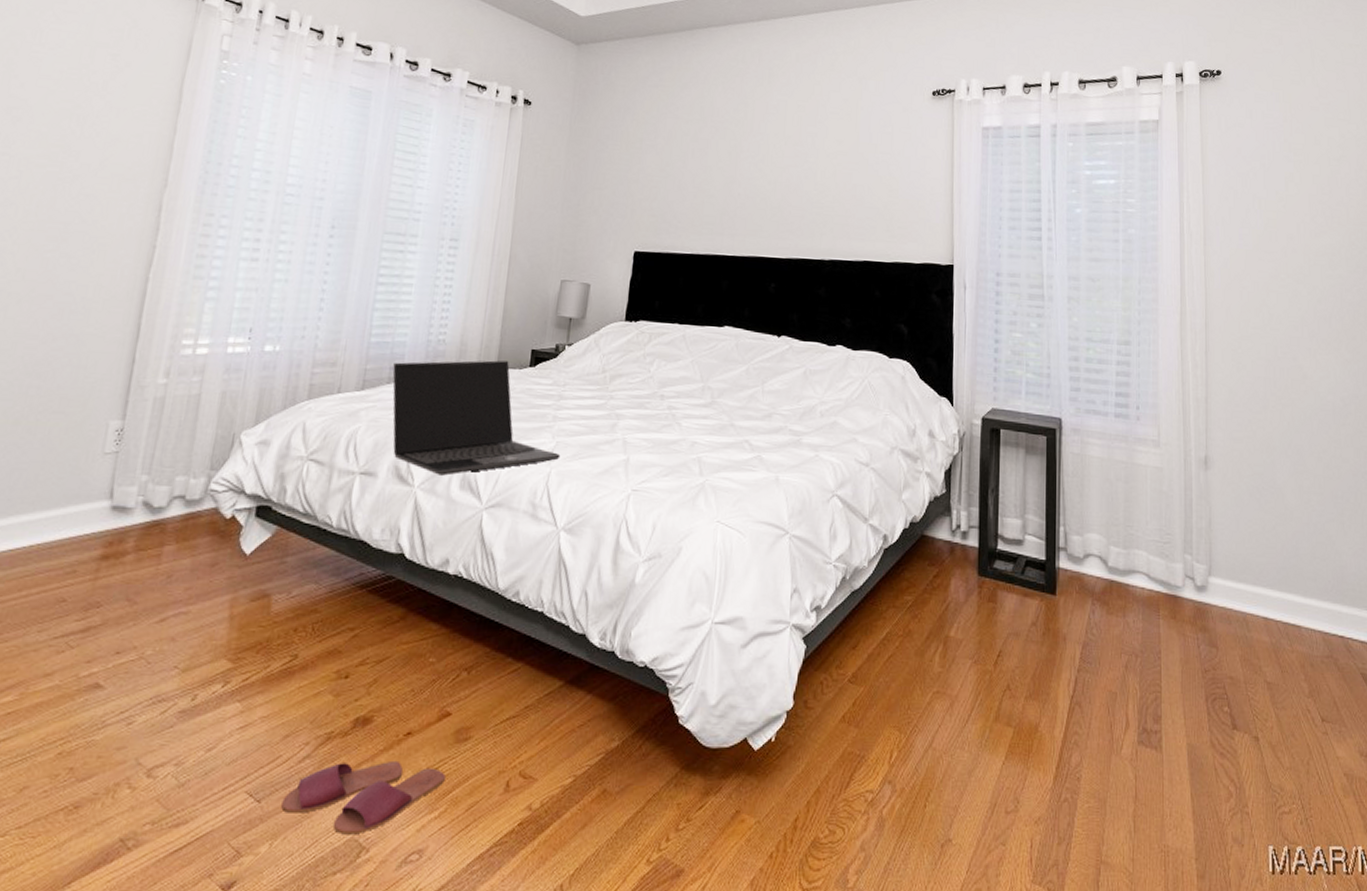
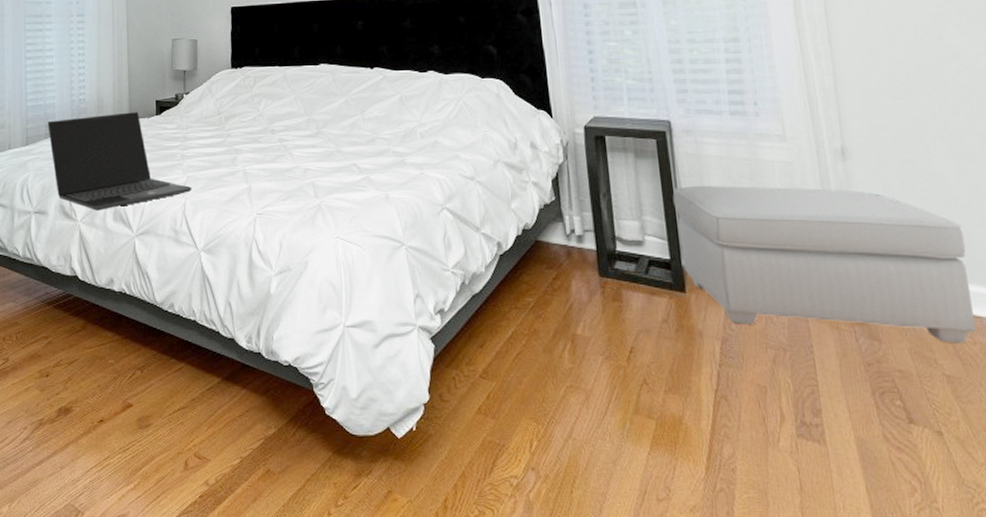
slippers: present [281,760,445,835] -> none [13,442,135,501]
ottoman: none [1055,486,1296,652] -> present [672,186,977,344]

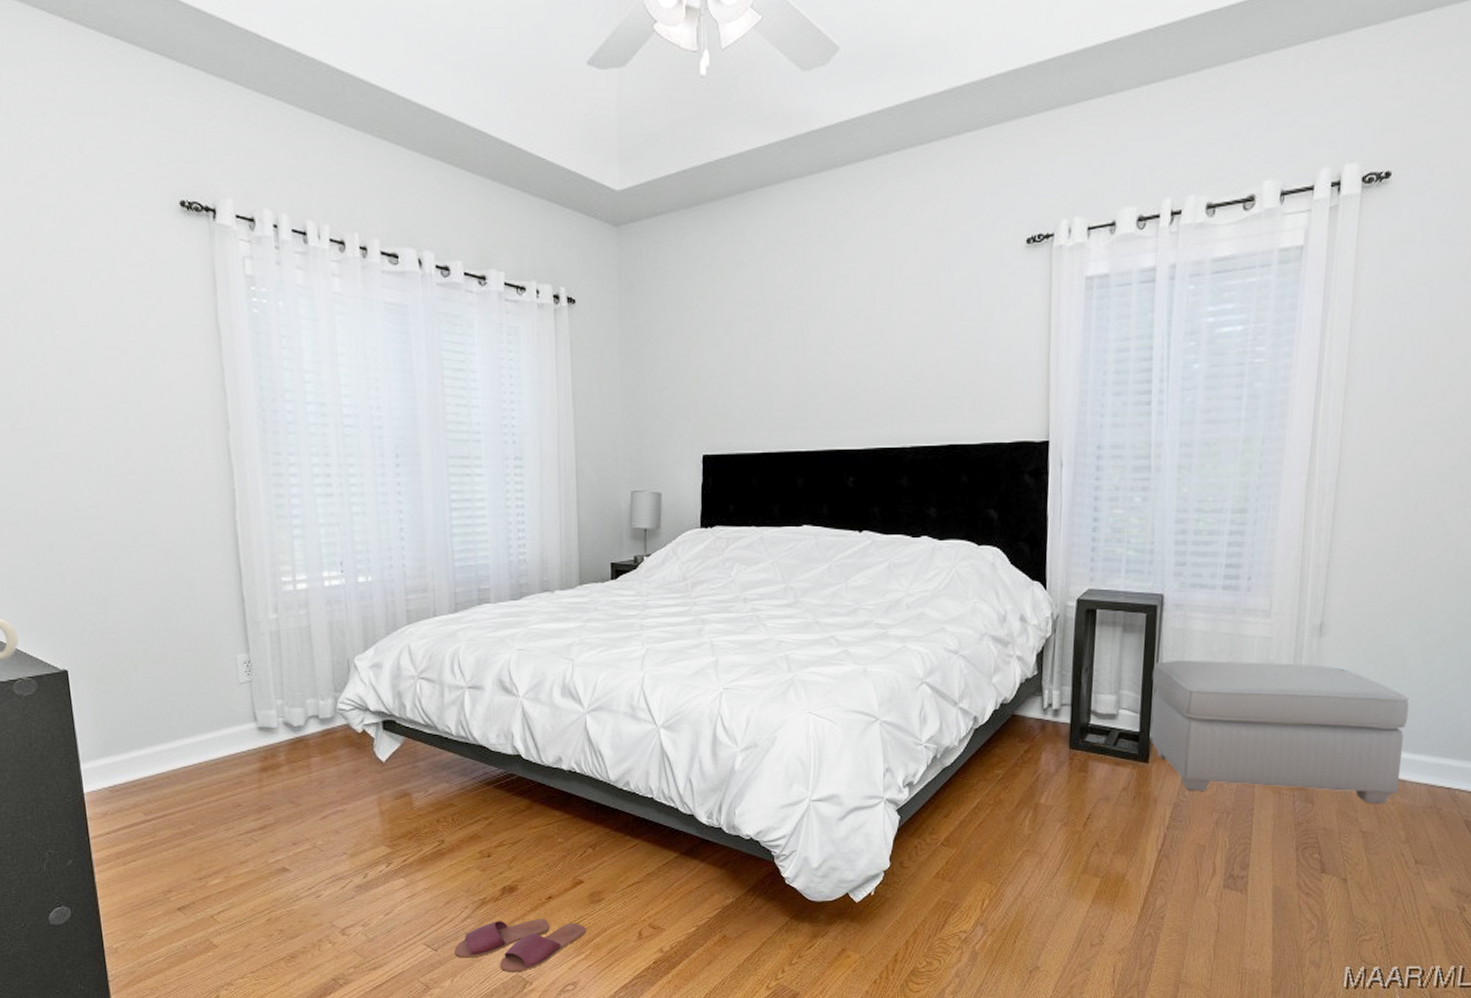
slippers: none [13,442,135,501] -> present [454,918,586,973]
laptop: present [48,112,192,211] -> none [480,576,652,685]

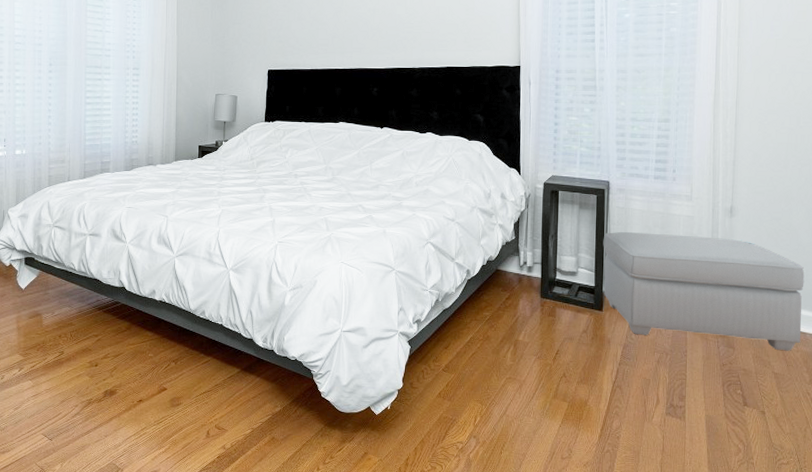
slippers: present [454,918,586,973] -> none [65,417,167,461]

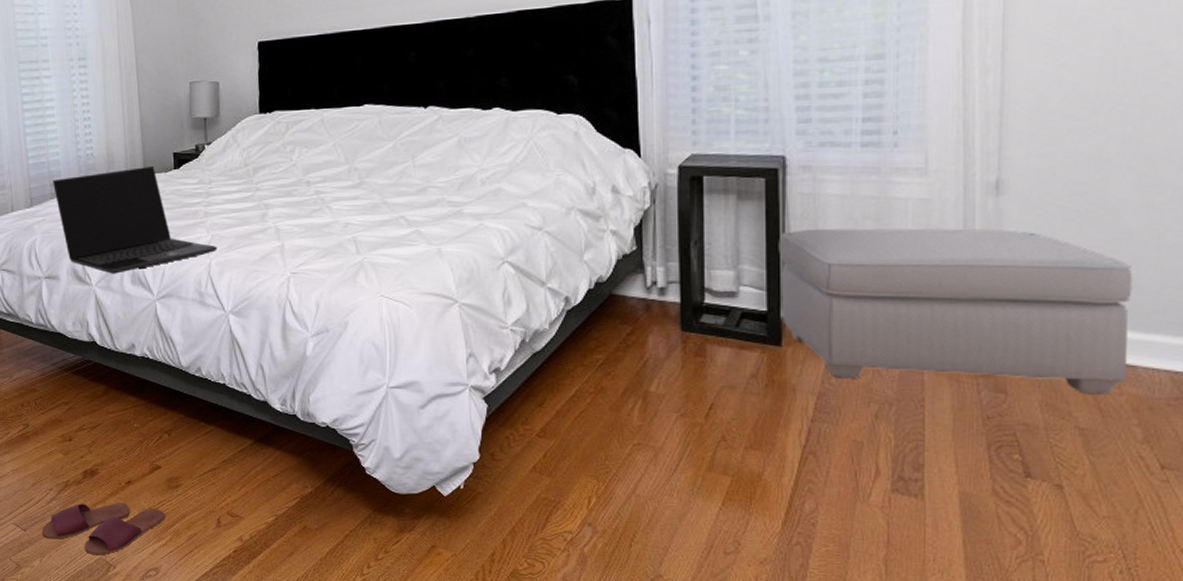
slippers: none [65,417,167,461] -> present [42,502,166,556]
laptop: none [103,154,226,235] -> present [53,166,218,274]

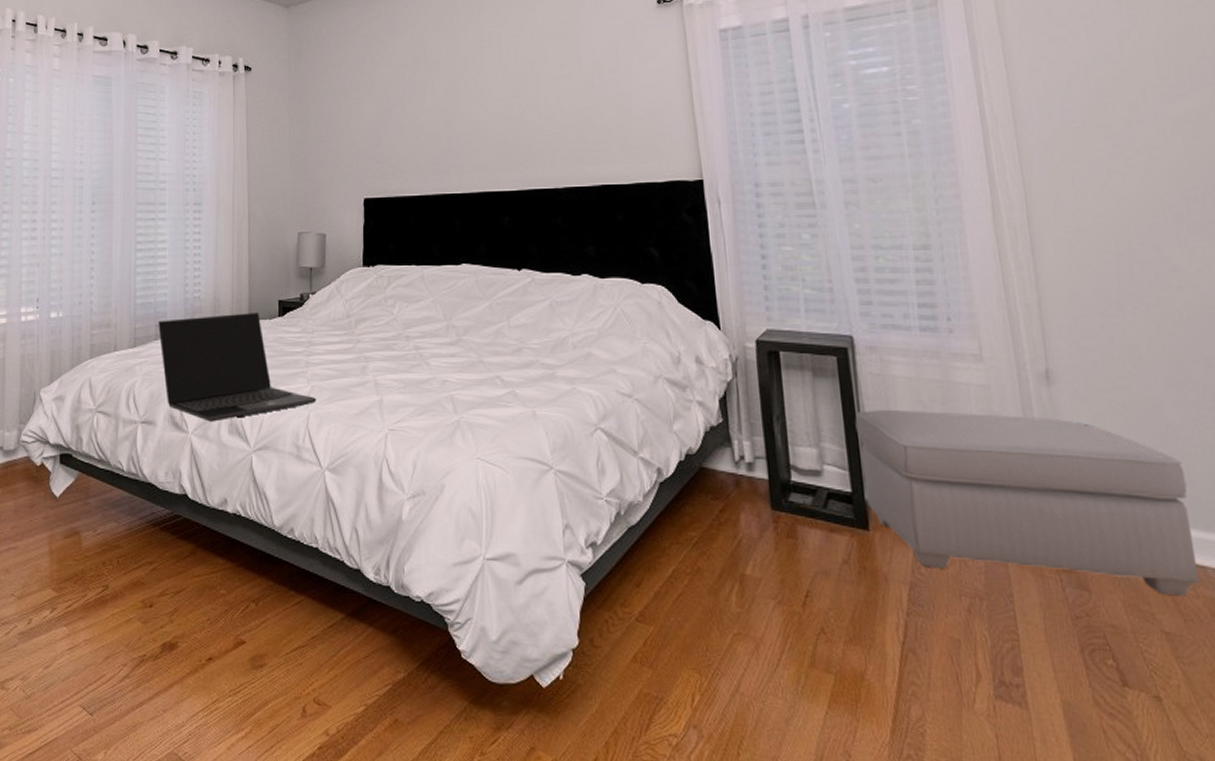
slippers: present [42,502,166,556] -> none [110,683,247,749]

